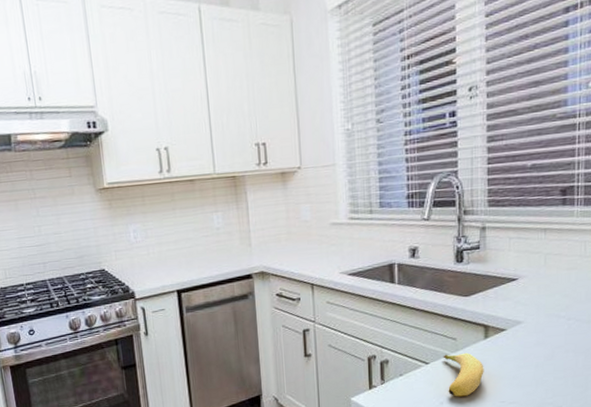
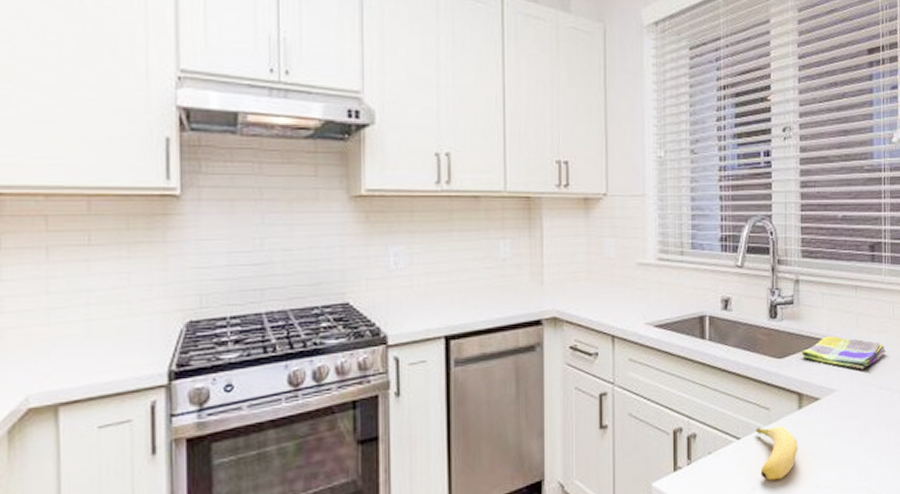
dish towel: none [487,274,576,304] -> present [801,335,886,370]

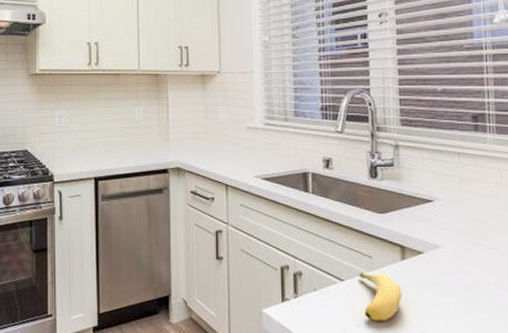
dish towel: present [801,335,886,370] -> none [402,196,493,230]

